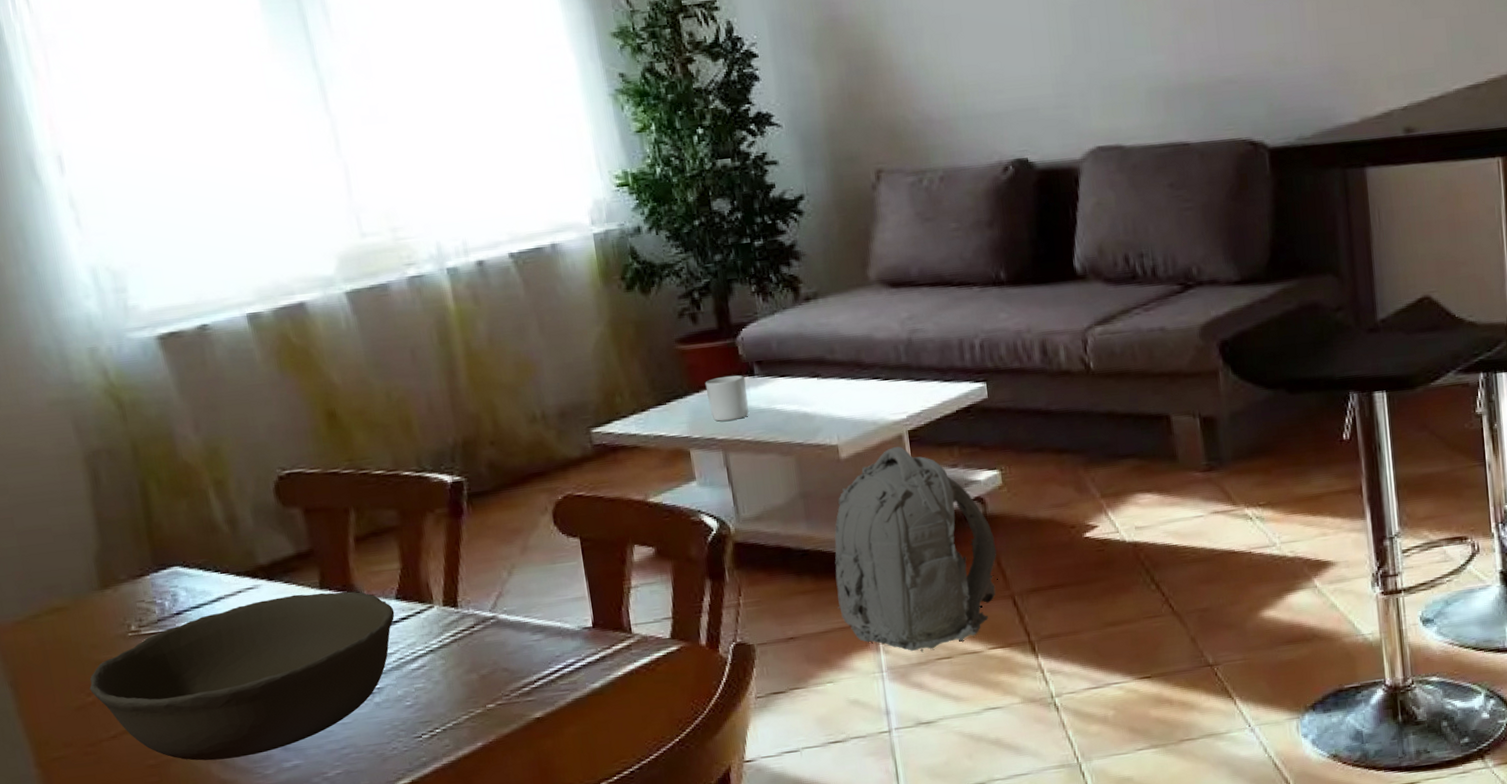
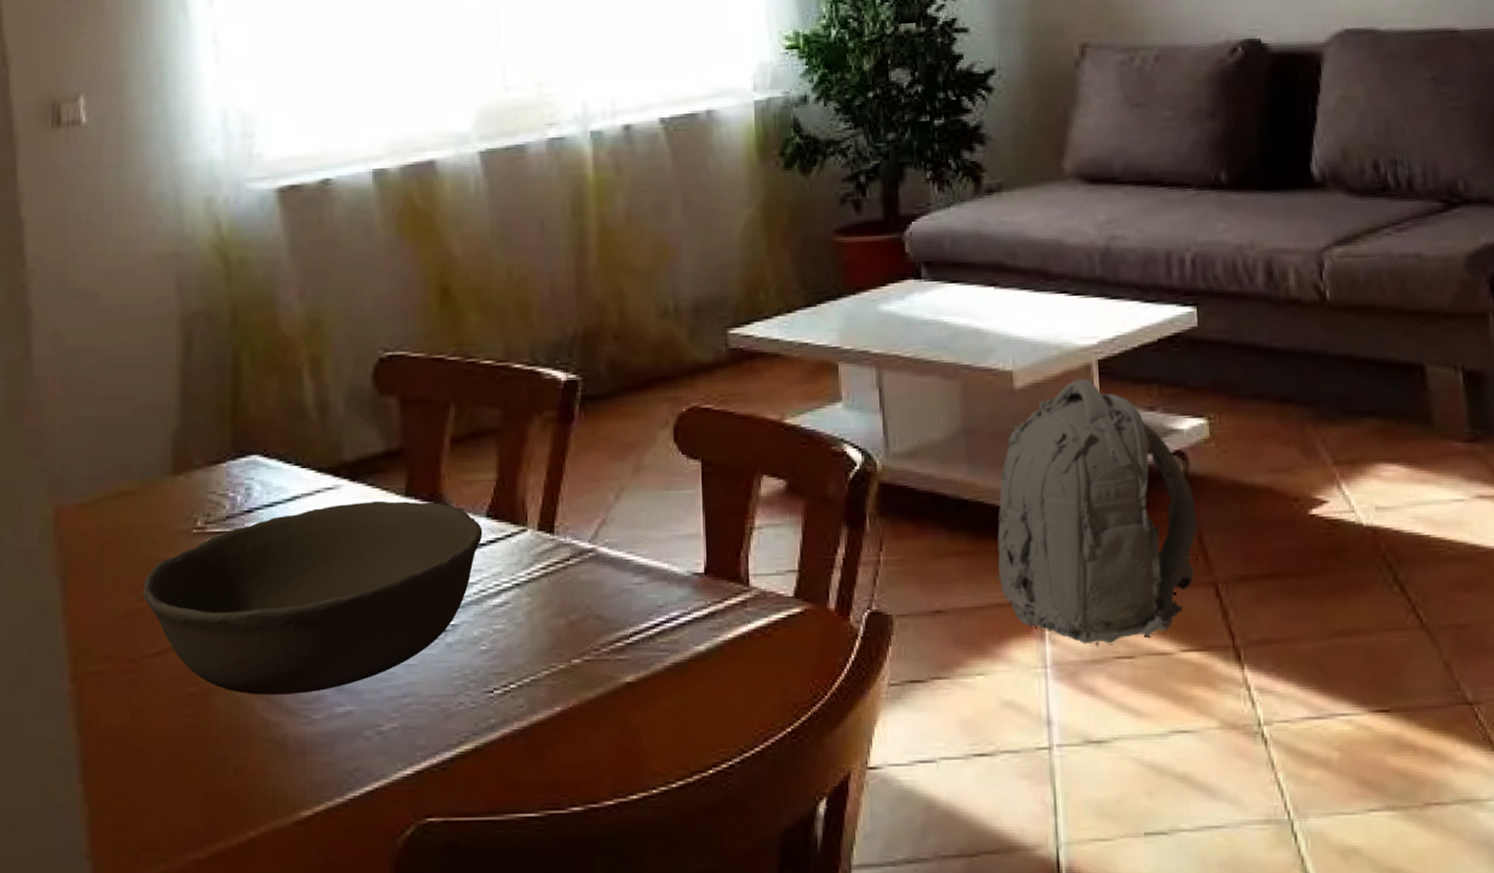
mug: present [705,375,749,422] -> none [863,276,912,332]

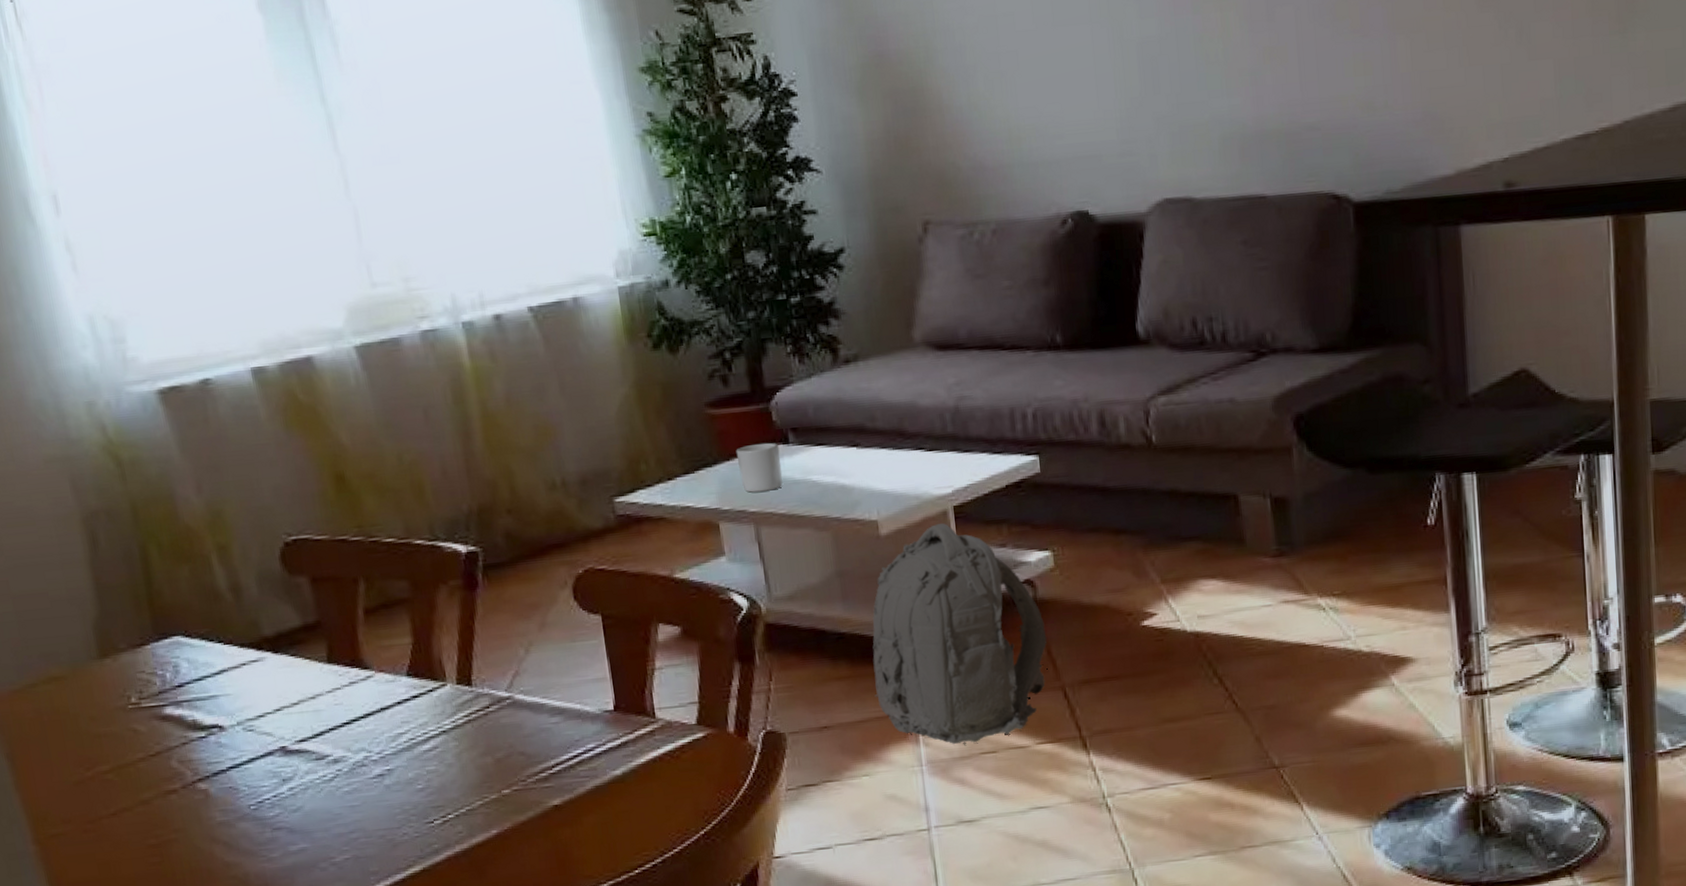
bowl: present [142,500,483,695] -> none [88,666,406,842]
mug: none [863,276,912,332] -> present [736,442,783,493]

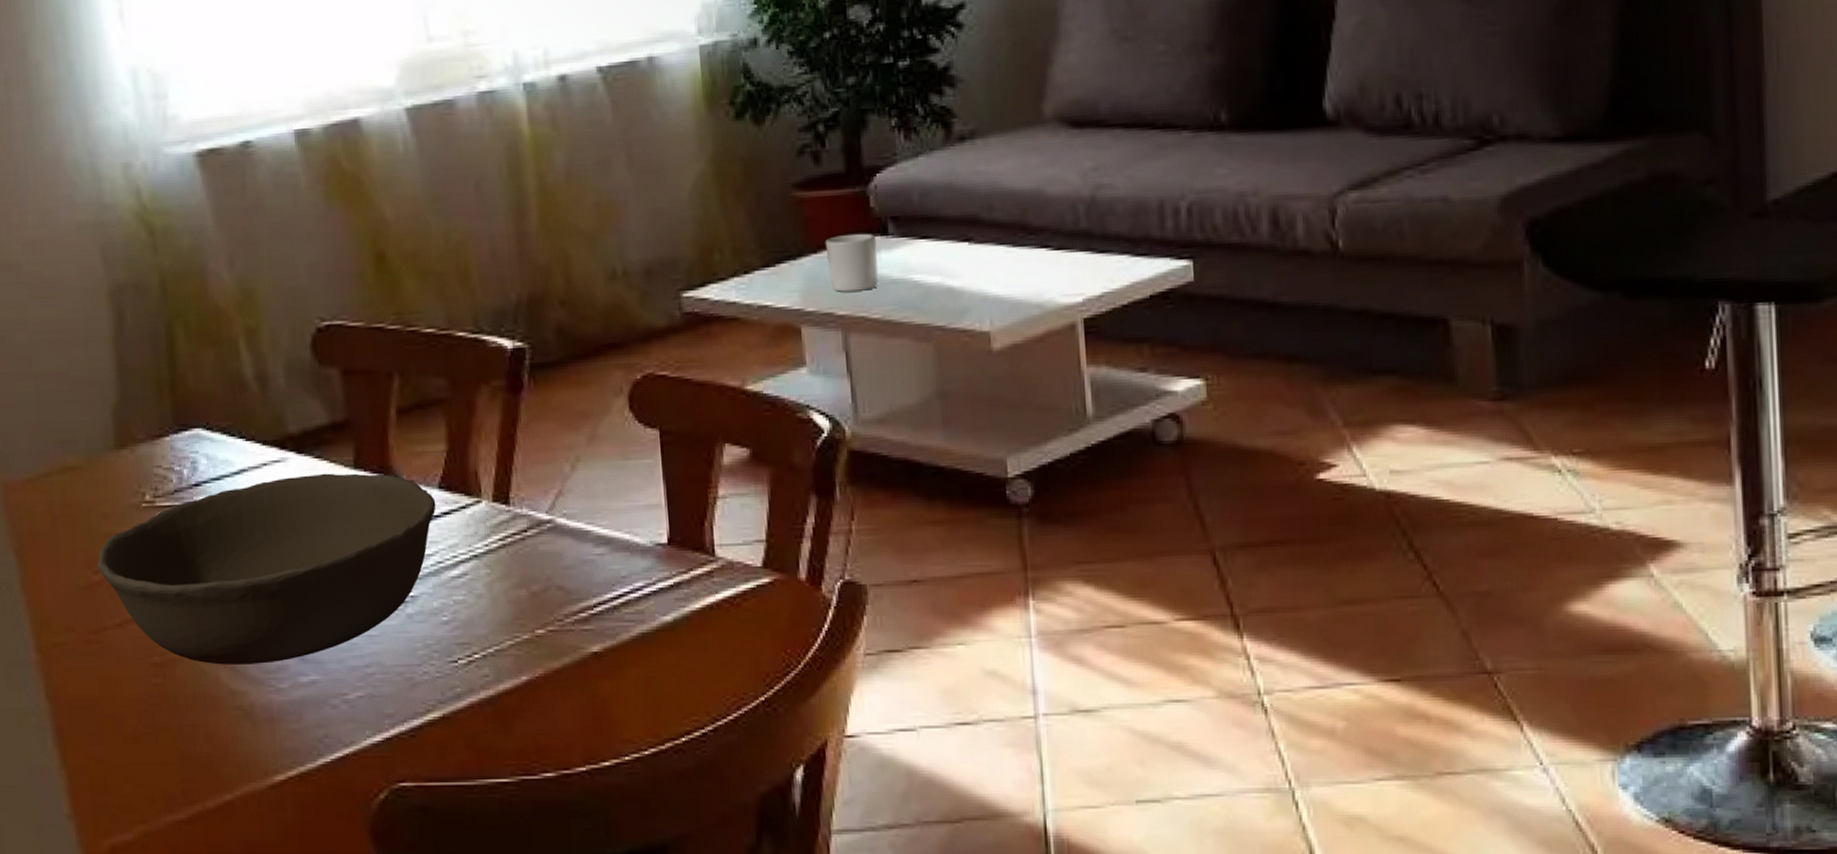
bowl: none [88,666,406,842] -> present [97,473,436,665]
backpack: present [872,523,1048,745] -> none [976,338,1195,615]

